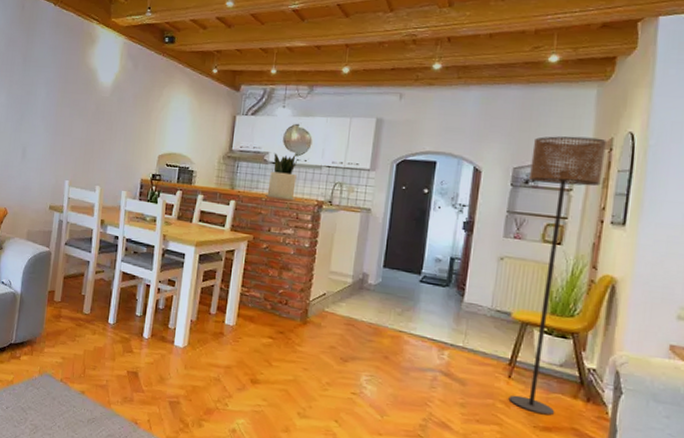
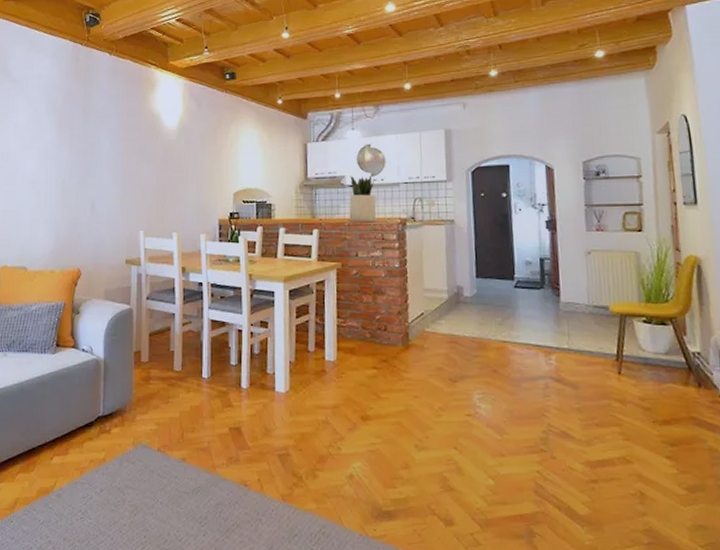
floor lamp: present [508,136,606,416] -> none [597,123,671,408]

